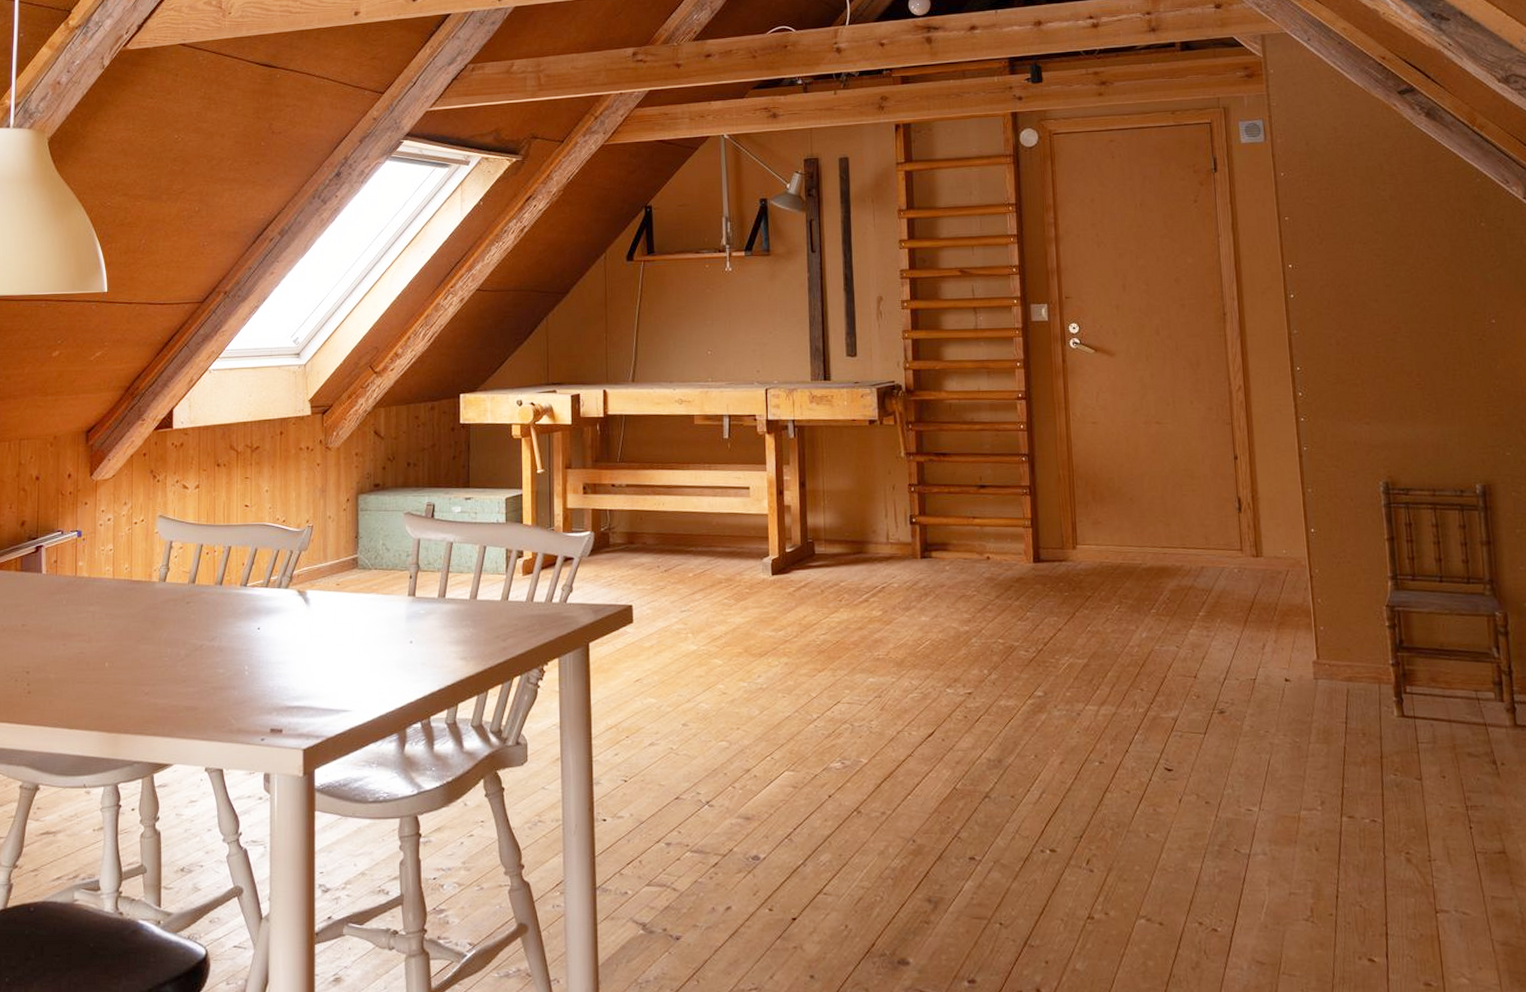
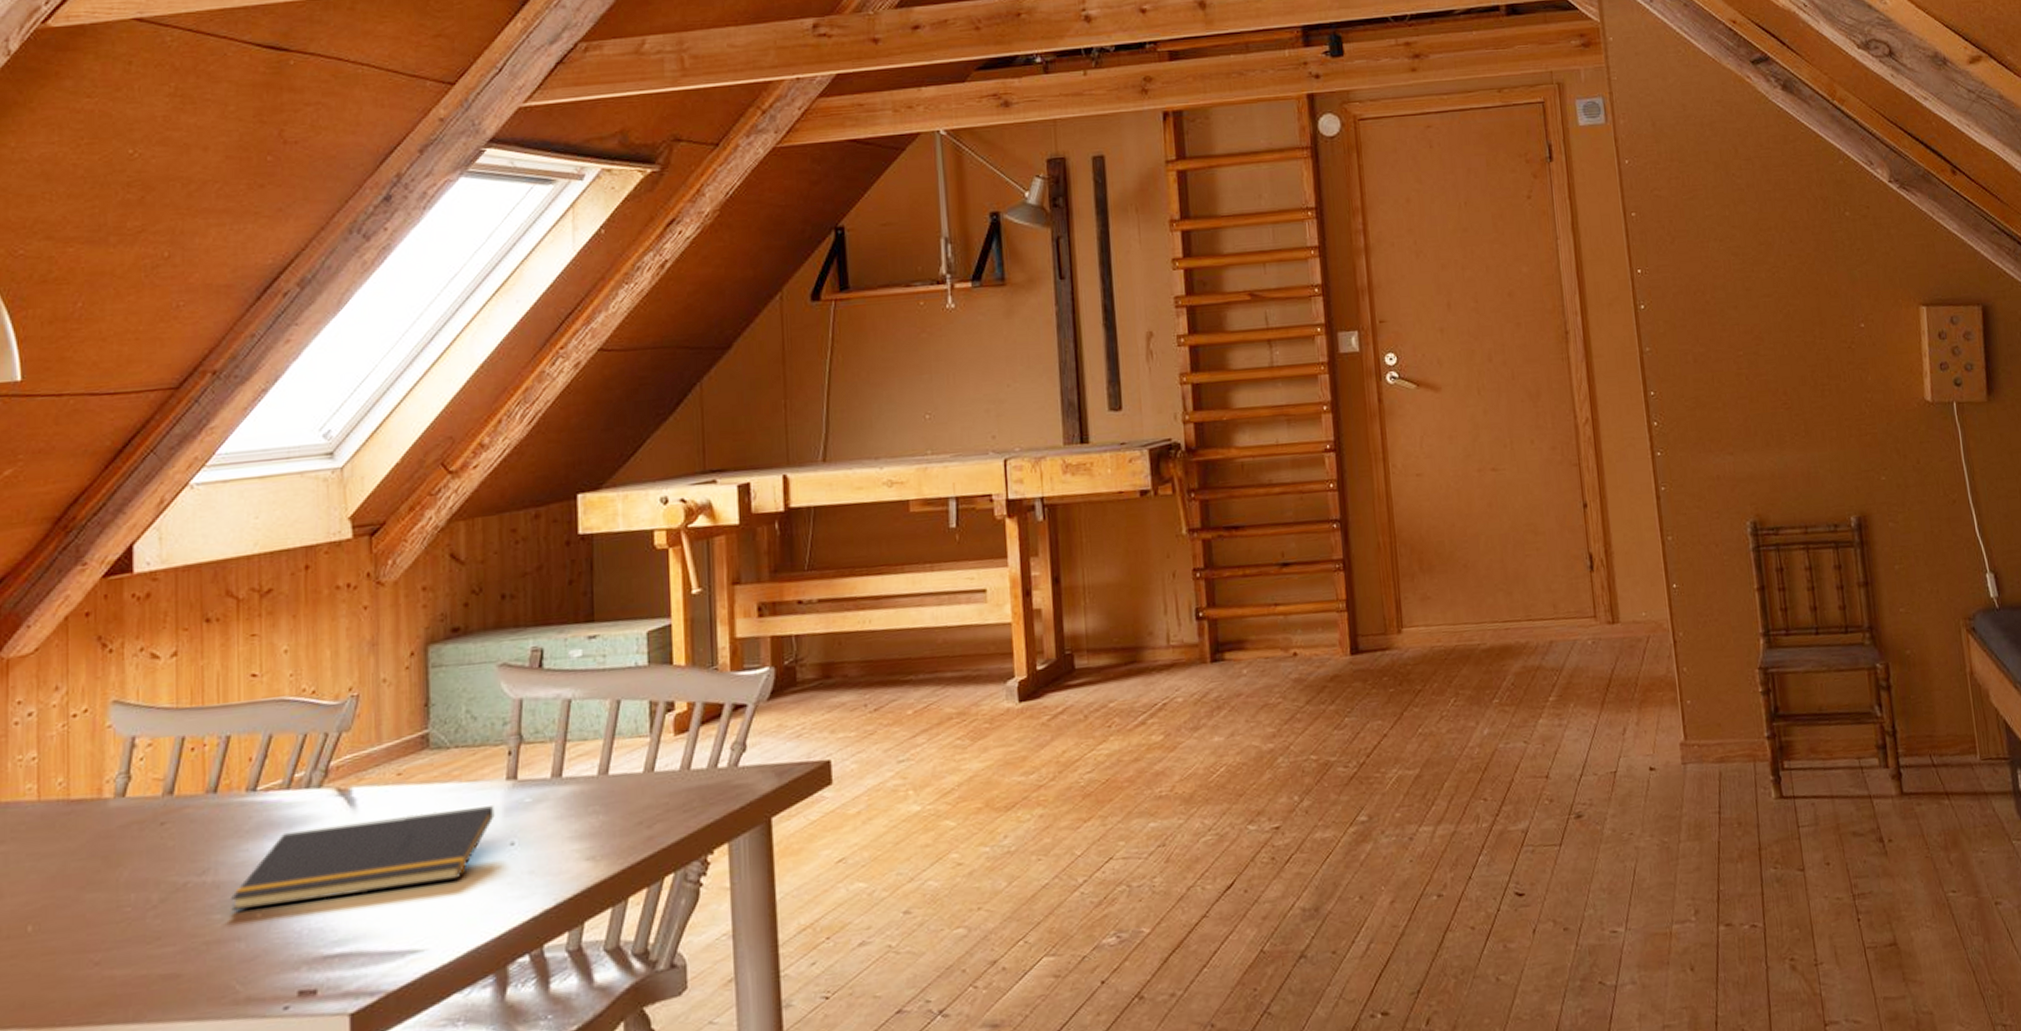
notepad: none [230,613,400,669] -> present [231,806,495,912]

